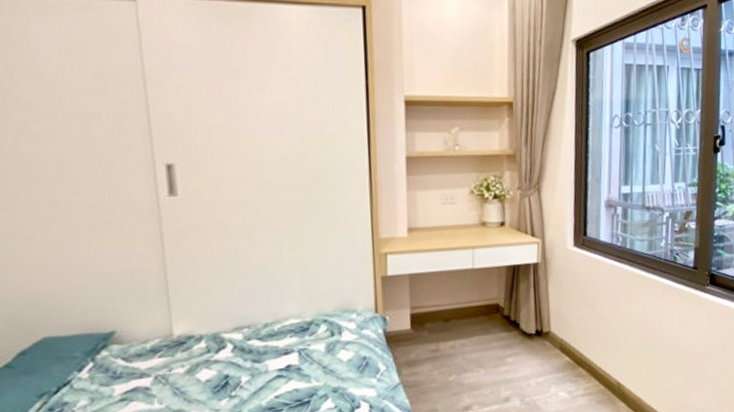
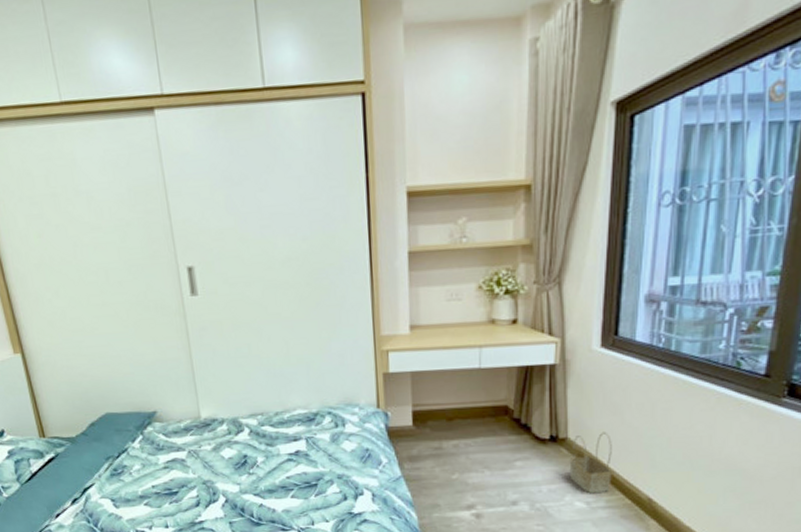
basket: none [553,323,588,384] -> present [569,431,612,494]

